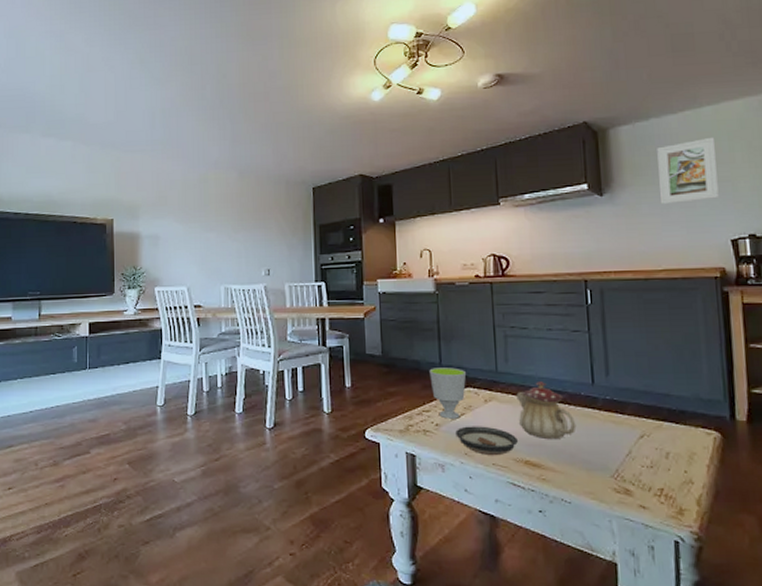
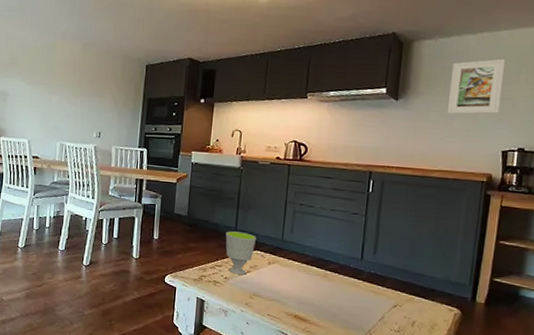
saucer: present [455,426,518,455] -> none [240,282,291,308]
teapot: present [515,382,577,438] -> none [294,252,342,300]

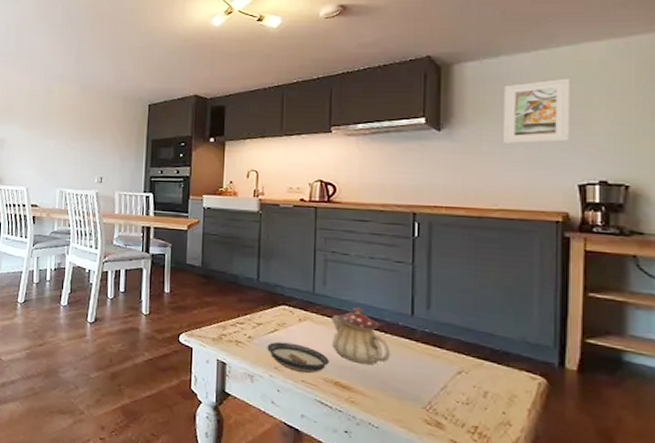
cup: present [225,231,257,275] -> none [246,283,283,334]
saucer: none [240,282,291,308] -> present [267,342,329,373]
teapot: none [294,252,342,300] -> present [330,307,391,365]

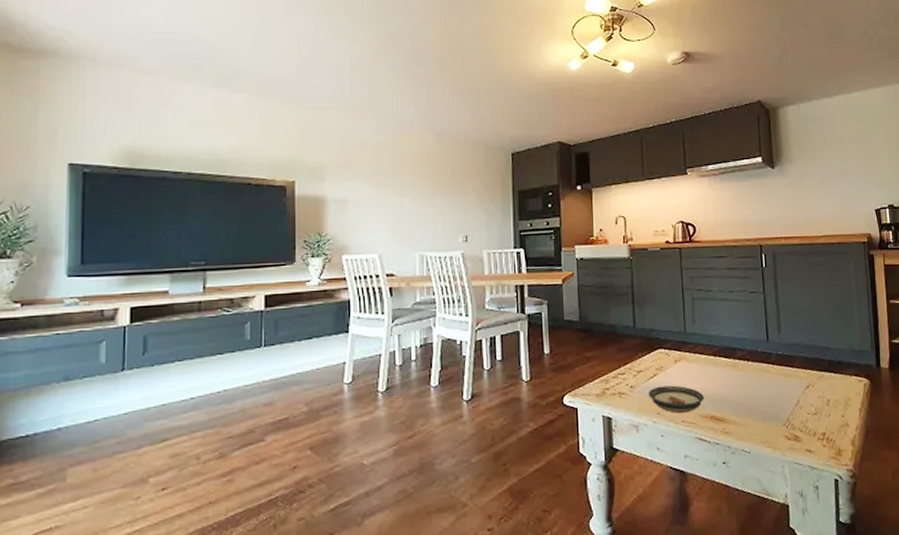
teapot: present [330,307,391,365] -> none [701,341,754,394]
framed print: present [502,78,569,144] -> none [817,119,865,177]

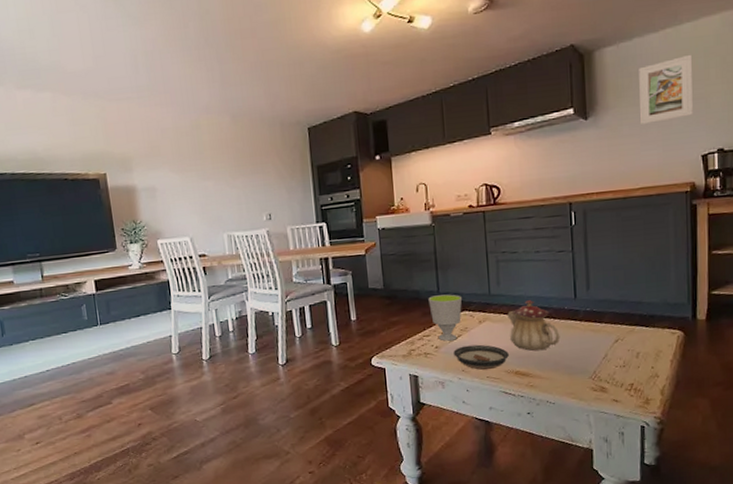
cup: none [624,330,659,381] -> present [428,294,463,341]
teapot: none [701,341,754,394] -> present [506,300,560,351]
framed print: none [817,119,865,177] -> present [639,54,693,124]

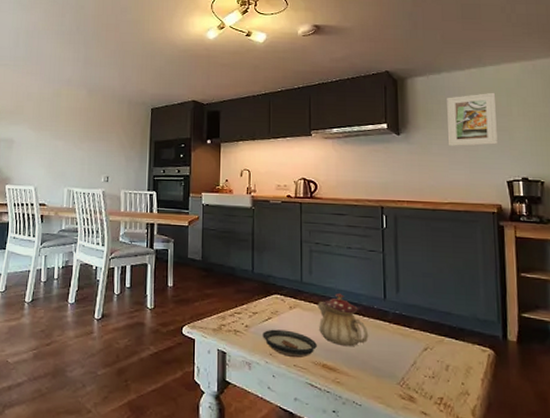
cup: present [428,294,463,341] -> none [242,275,275,322]

